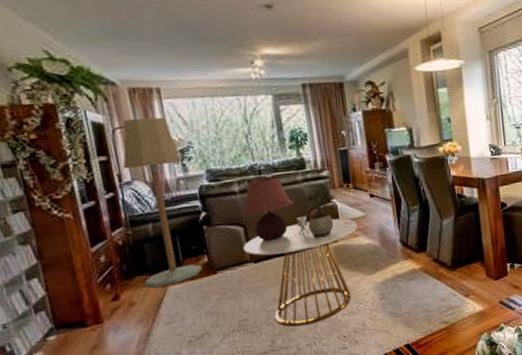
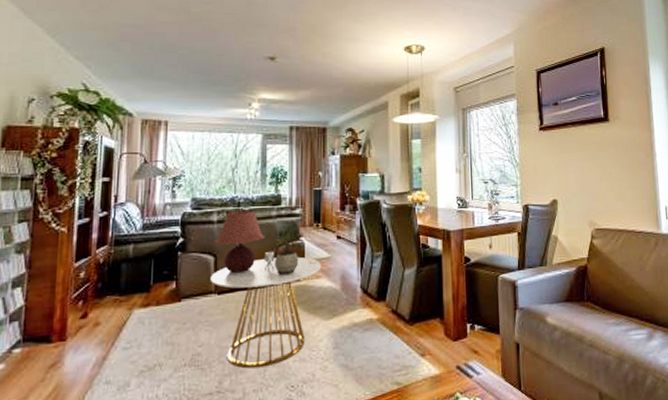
floor lamp: present [122,117,203,288] -> none [112,146,173,310]

